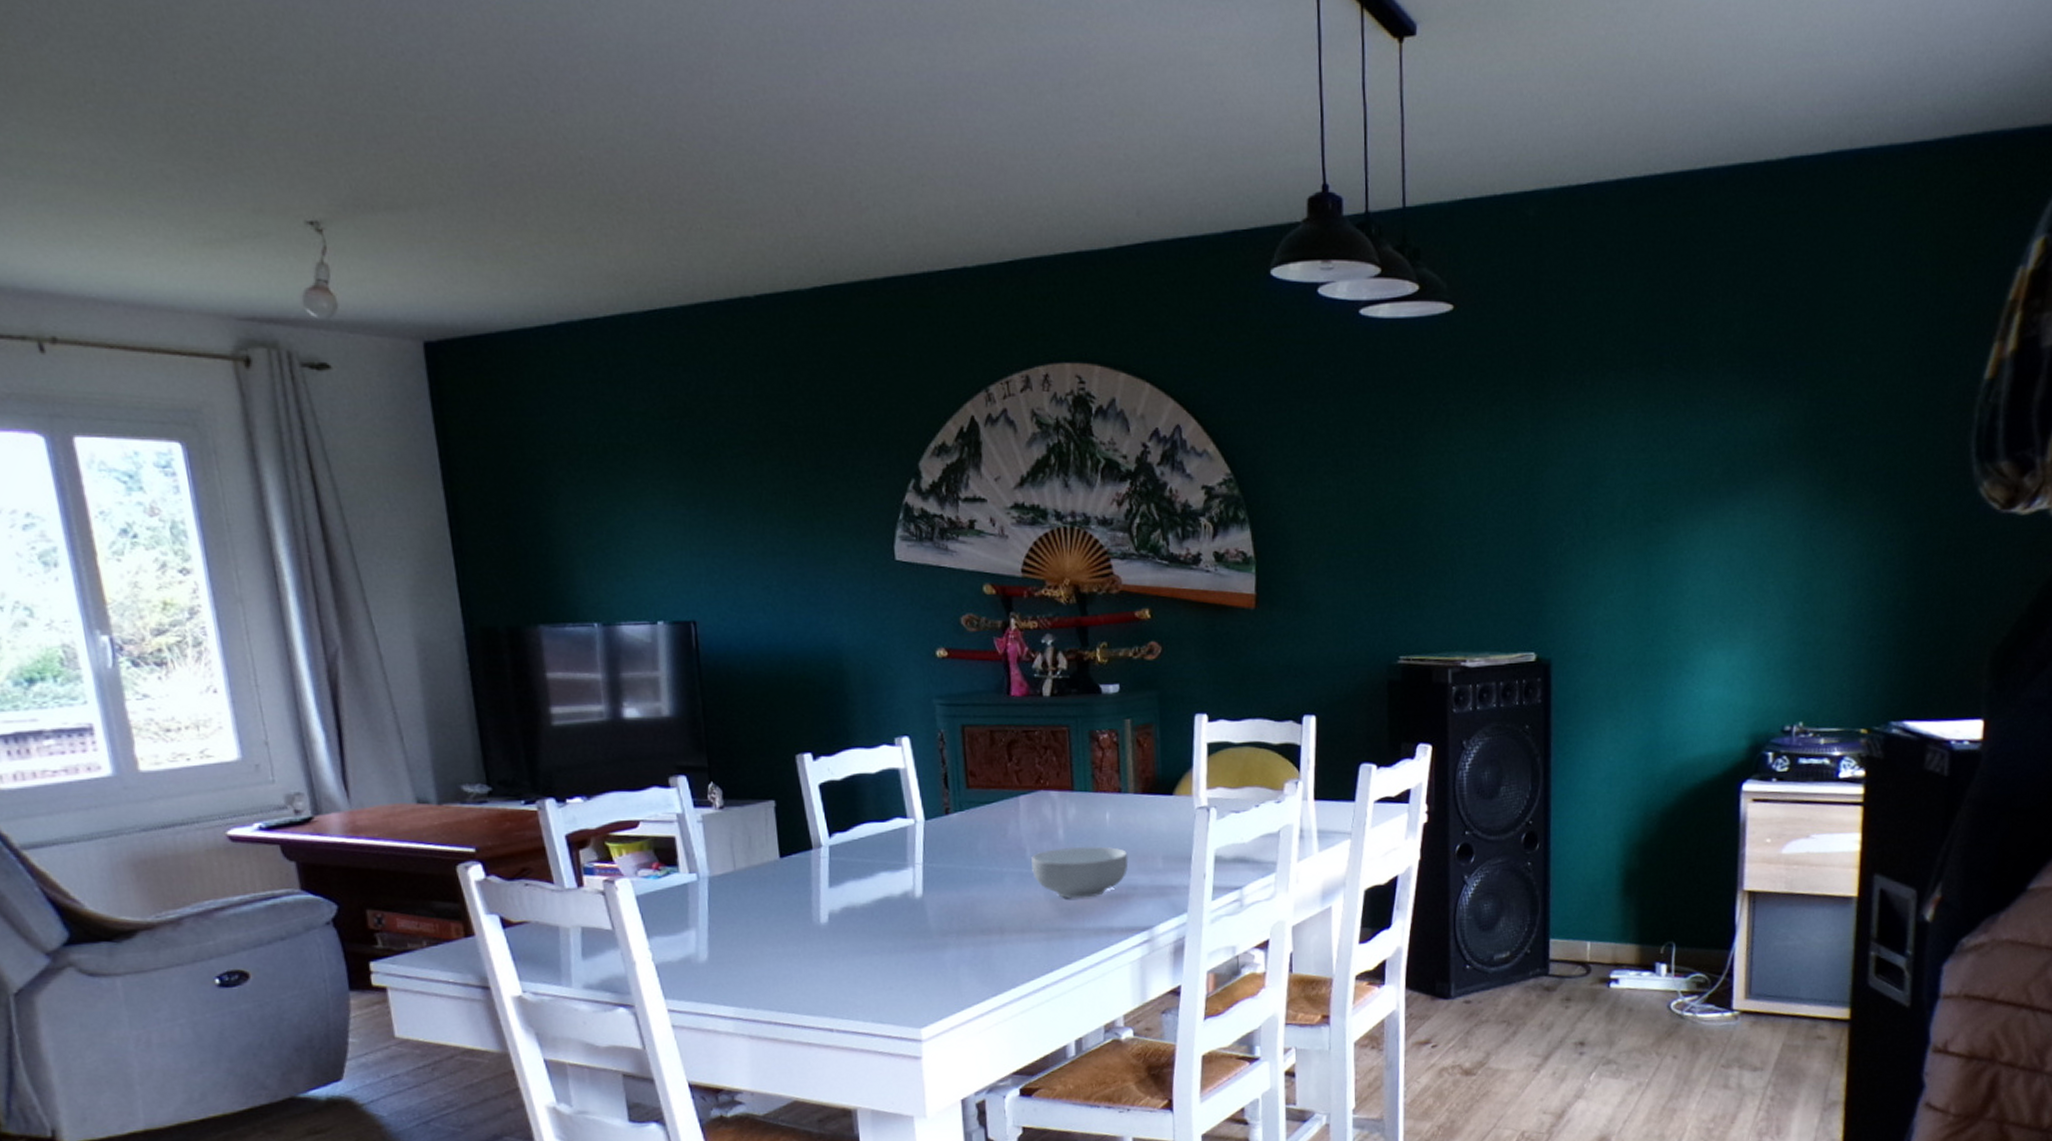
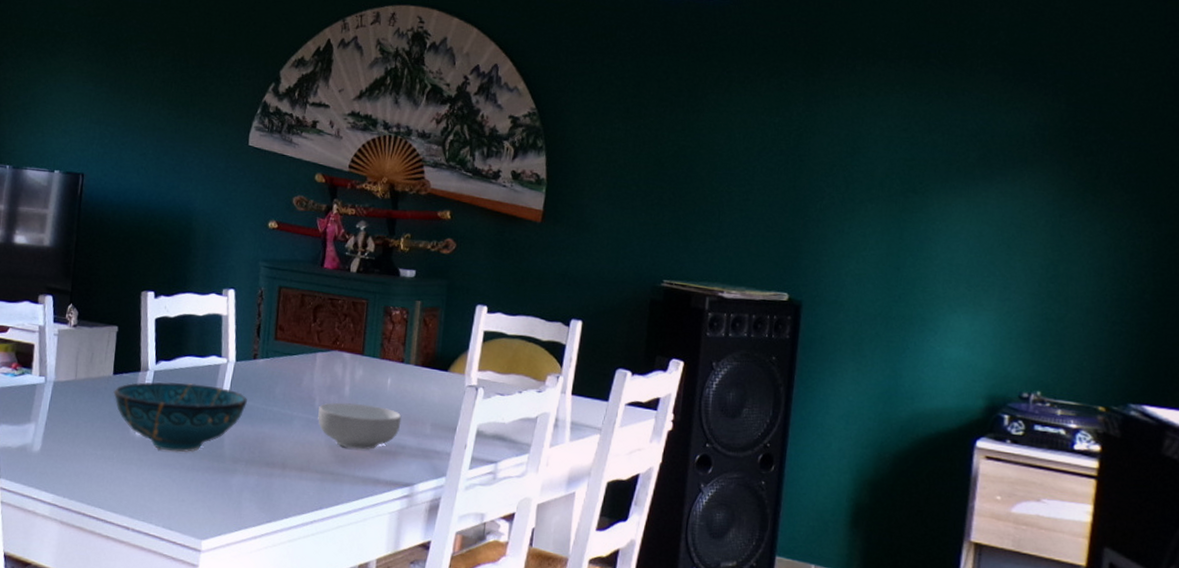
decorative bowl: none [784,853,947,936] -> present [113,382,247,453]

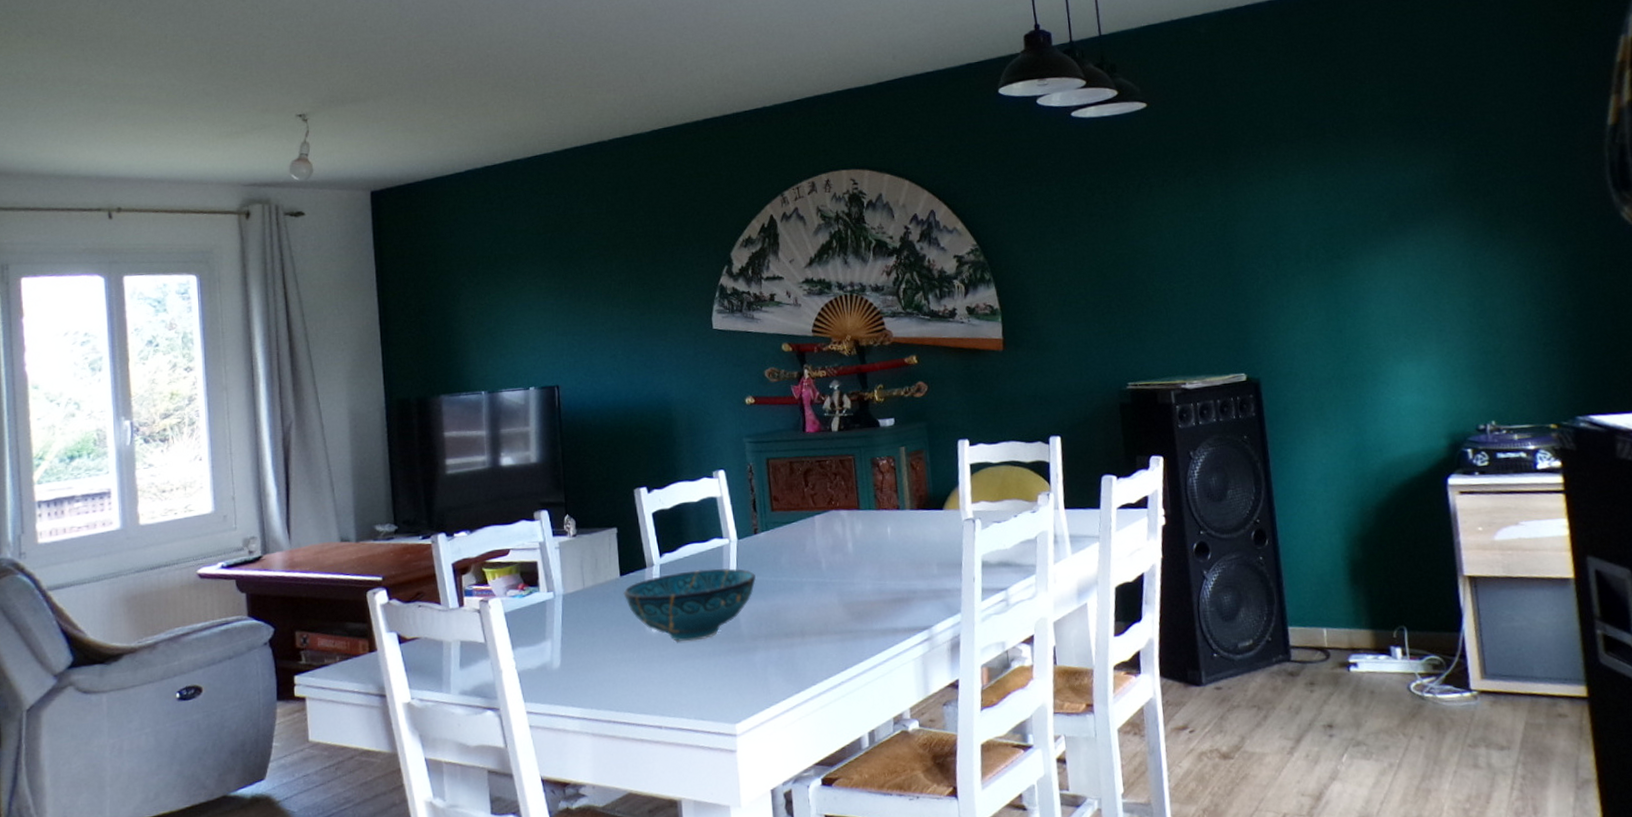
cereal bowl: present [318,402,402,450] -> none [826,557,908,604]

